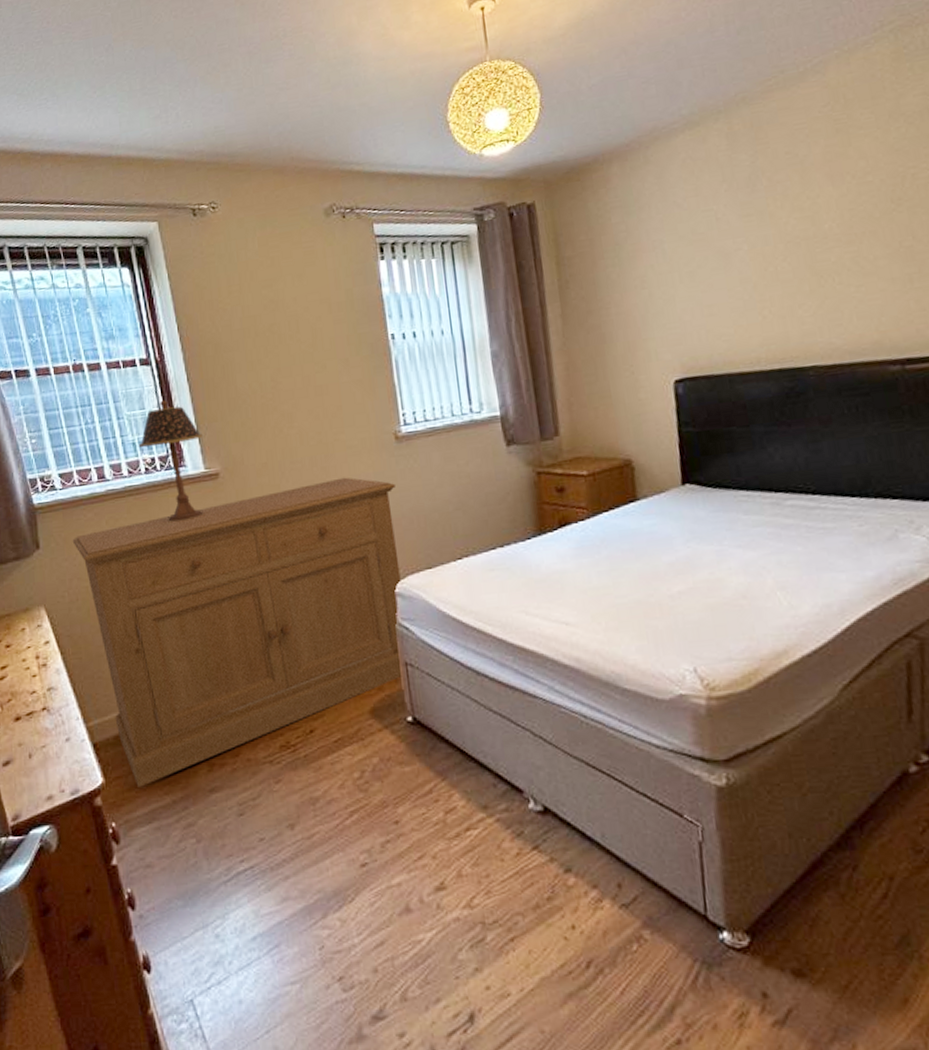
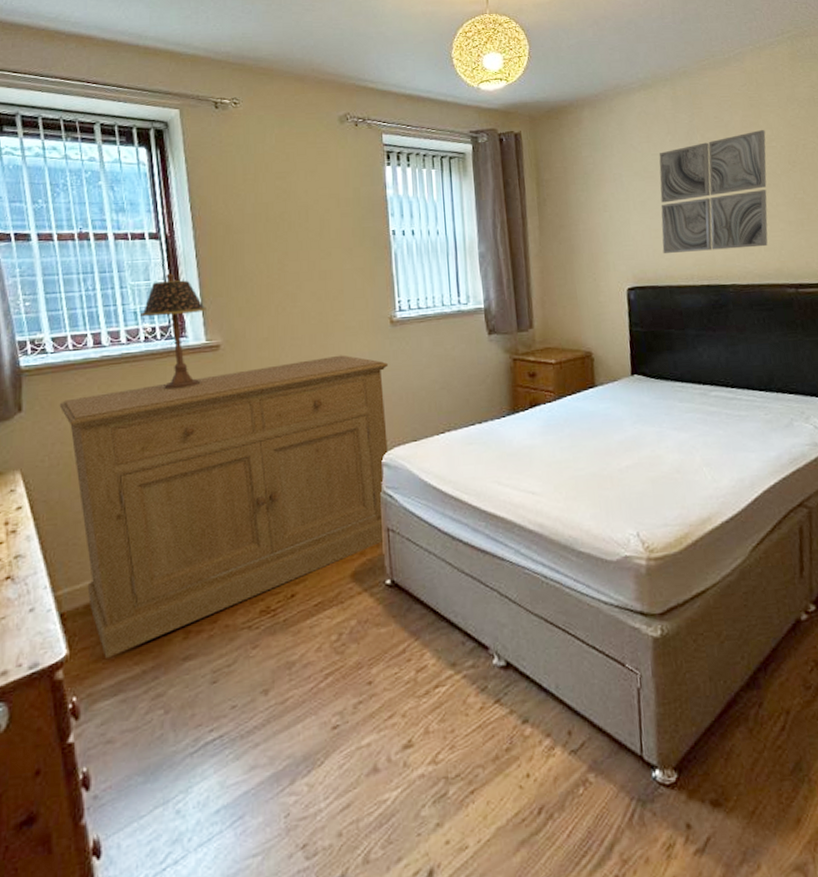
wall art: none [711,161,862,334] -> present [659,130,768,253]

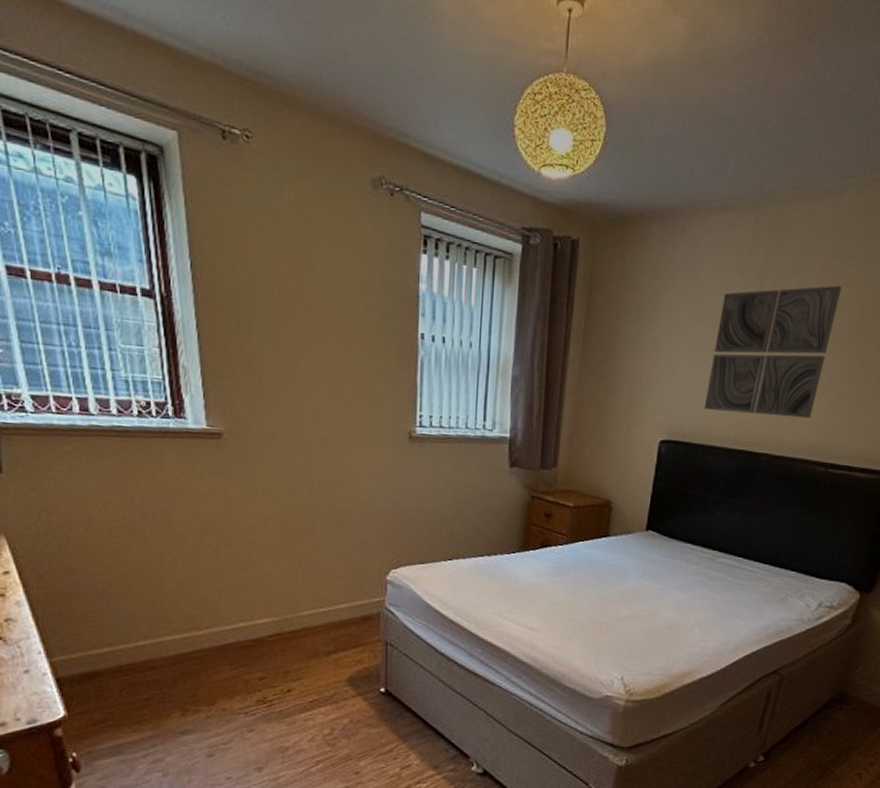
sideboard: present [59,355,388,658] -> none [43,464,402,723]
table lamp: present [141,273,207,390] -> none [133,341,208,475]

